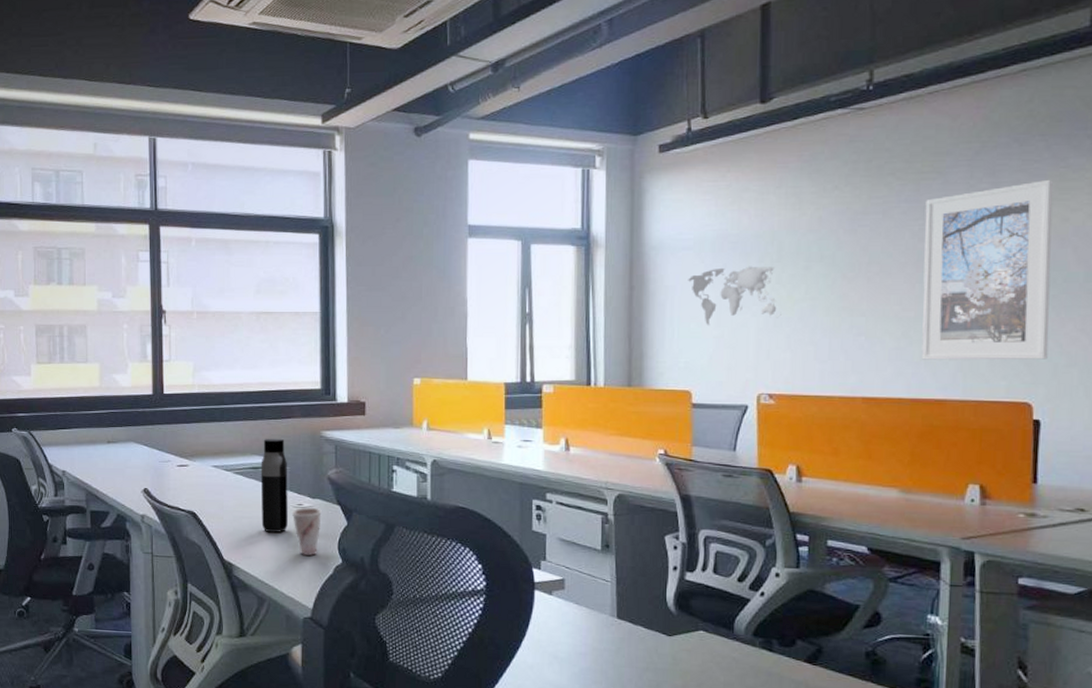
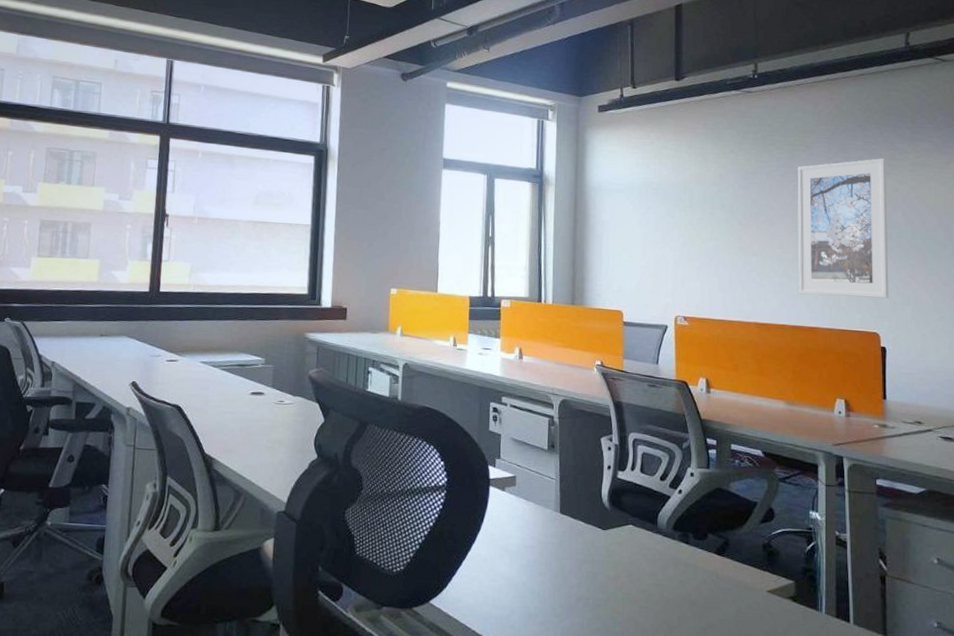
water bottle: present [260,438,288,532] -> none [243,337,273,428]
cup: present [291,507,322,556] -> none [273,403,301,451]
world map: present [688,266,781,326] -> none [620,209,693,257]

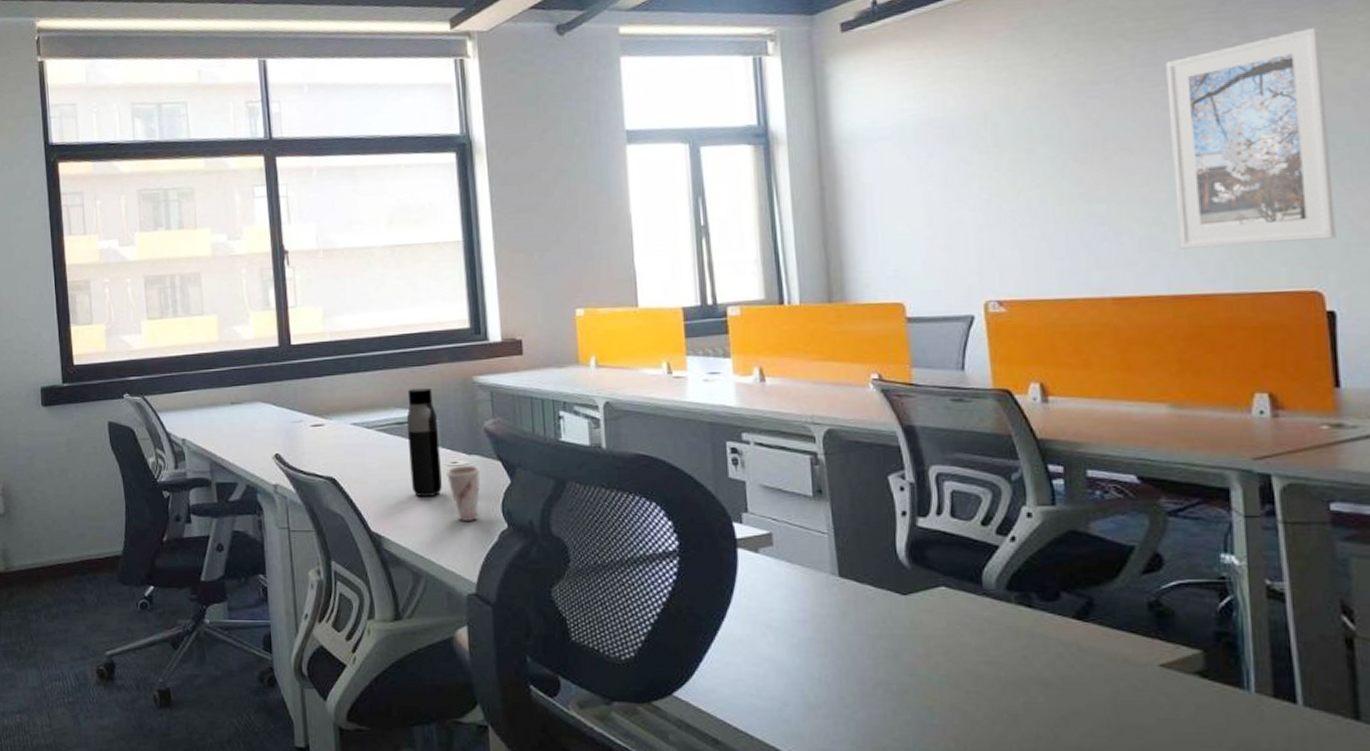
water bottle: none [243,337,273,428] -> present [406,387,442,496]
cup: none [273,403,301,451] -> present [445,465,480,521]

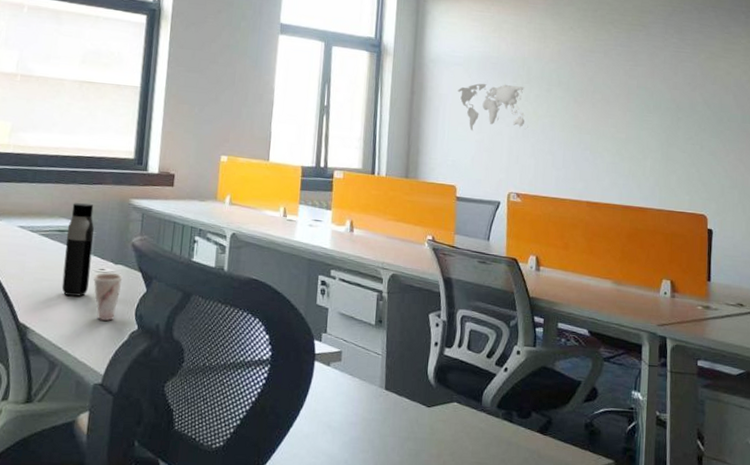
world map: none [888,152,1004,227] -> present [458,83,528,132]
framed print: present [1165,26,1336,249] -> none [630,41,721,181]

